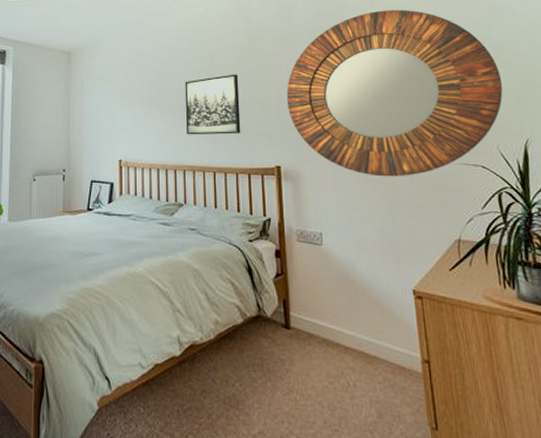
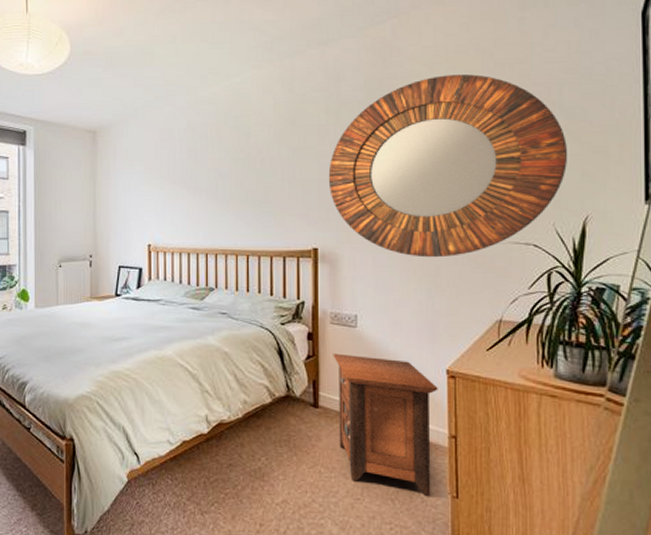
wall art: present [184,74,241,135] -> none [218,151,277,218]
nightstand: none [301,272,410,428] -> present [333,353,438,497]

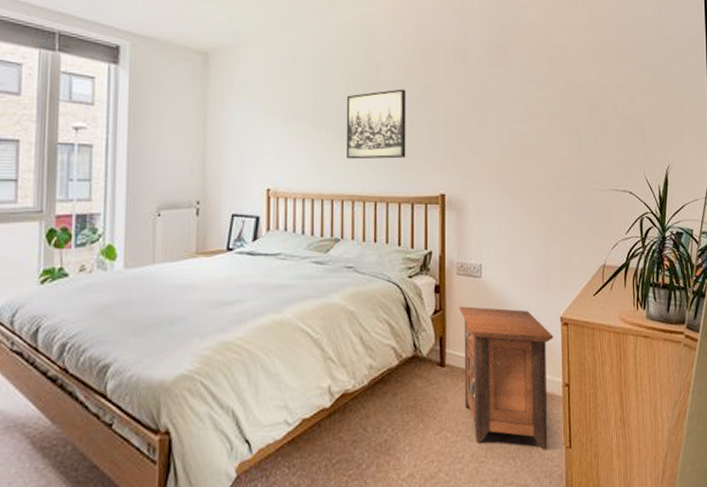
wall art: none [218,151,277,218] -> present [345,89,407,160]
home mirror: present [328,74,568,258] -> none [455,25,654,204]

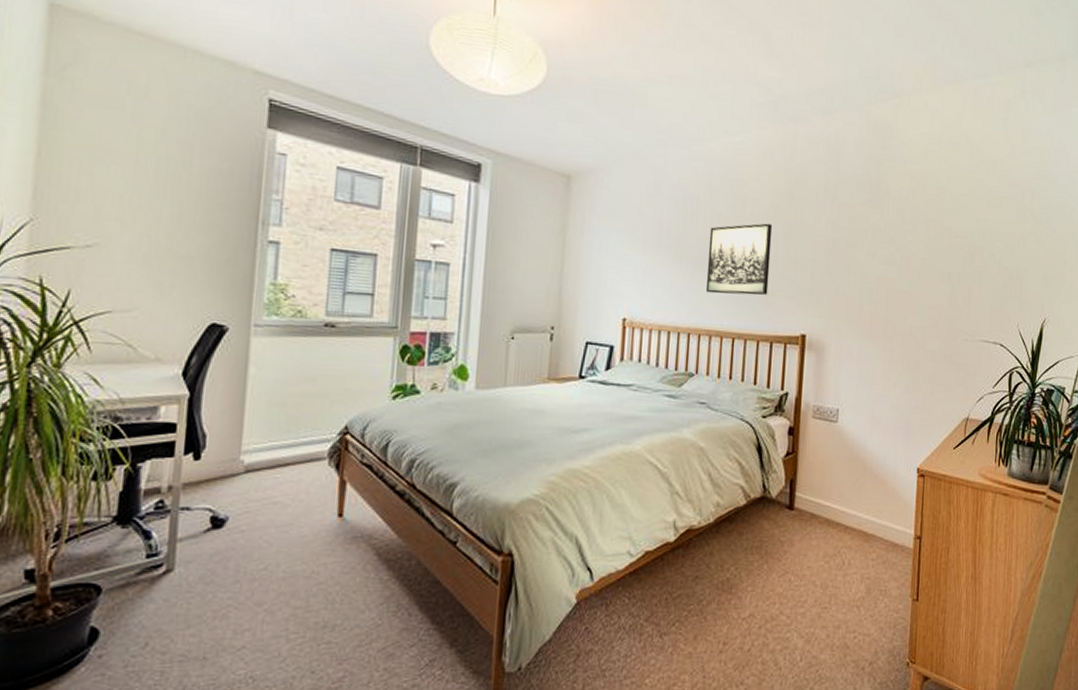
nightstand: present [459,306,554,450] -> none [811,450,908,601]

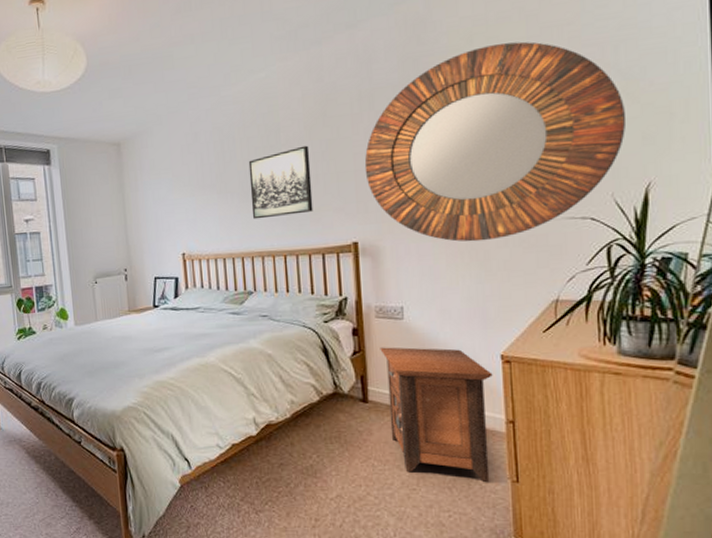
nightstand: none [811,450,908,601] -> present [380,347,493,483]
home mirror: none [821,164,1034,352] -> present [364,41,627,242]

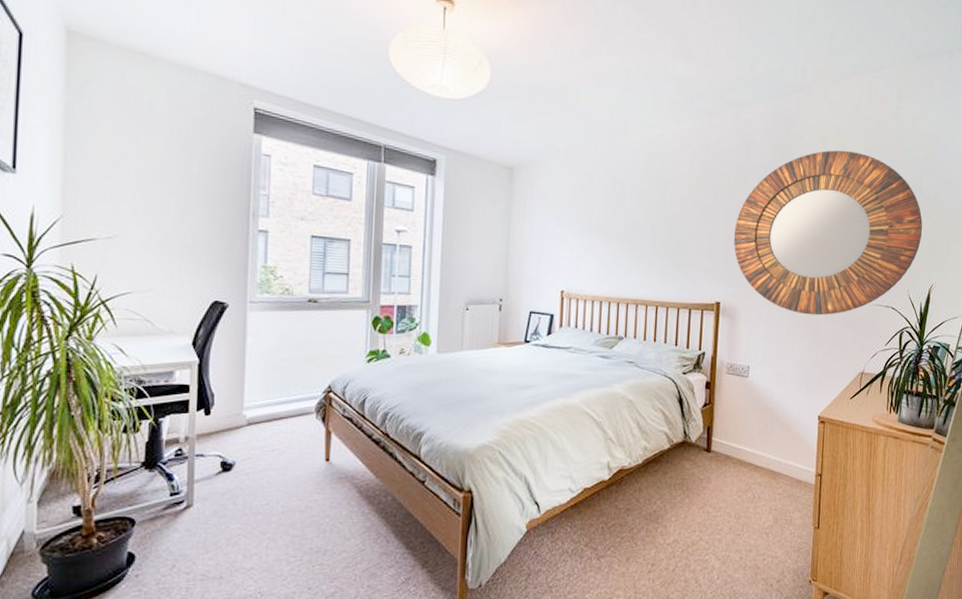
wall art: present [248,145,313,220] -> none [632,205,690,269]
nightstand: present [380,347,493,483] -> none [726,401,811,529]

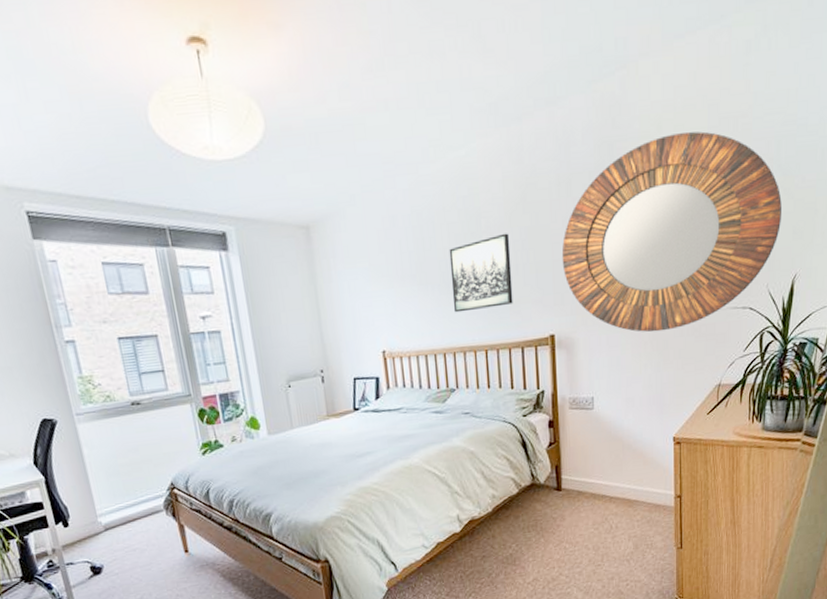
wall art: none [632,205,690,269] -> present [449,233,513,313]

